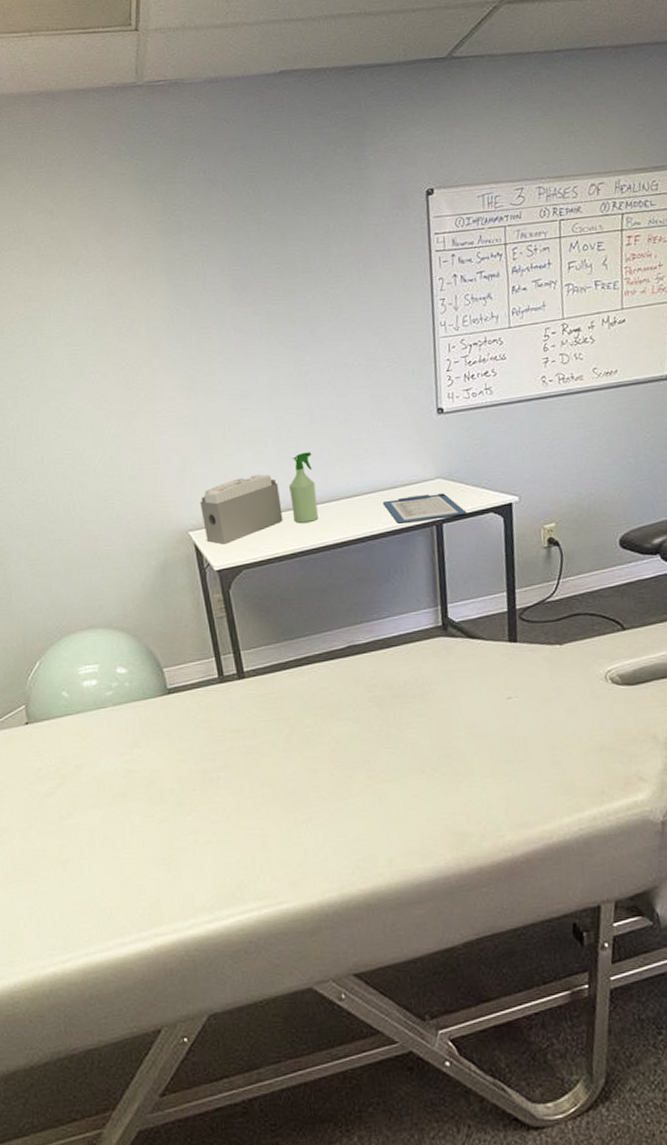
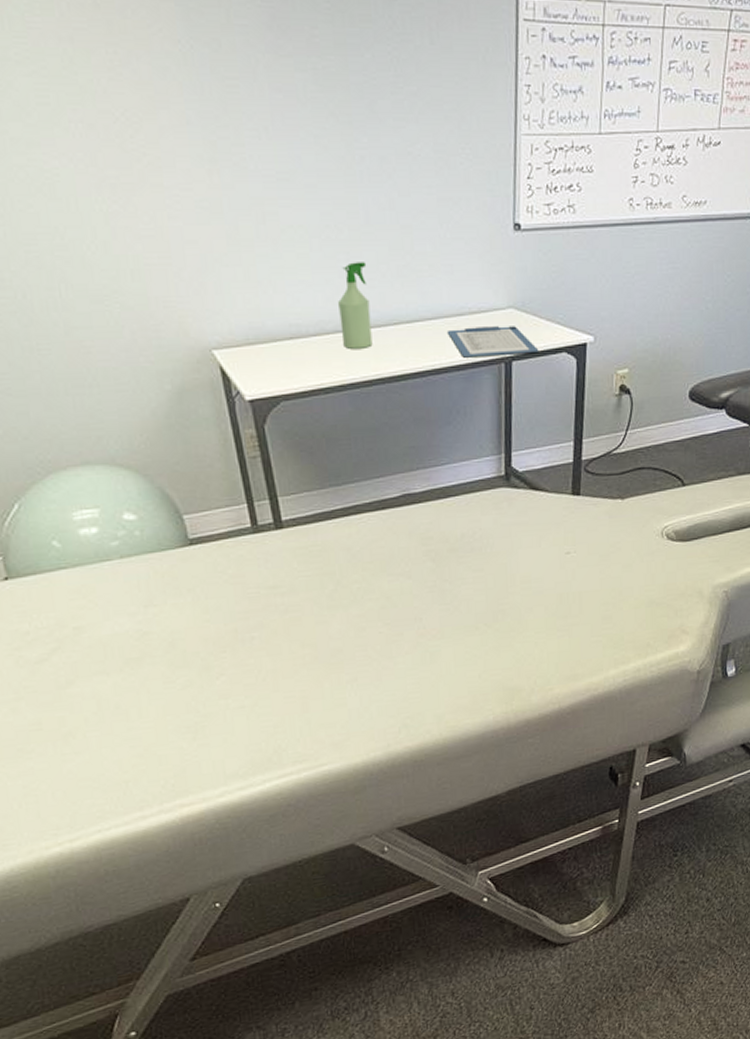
battery: present [200,474,283,545] -> none [226,285,330,369]

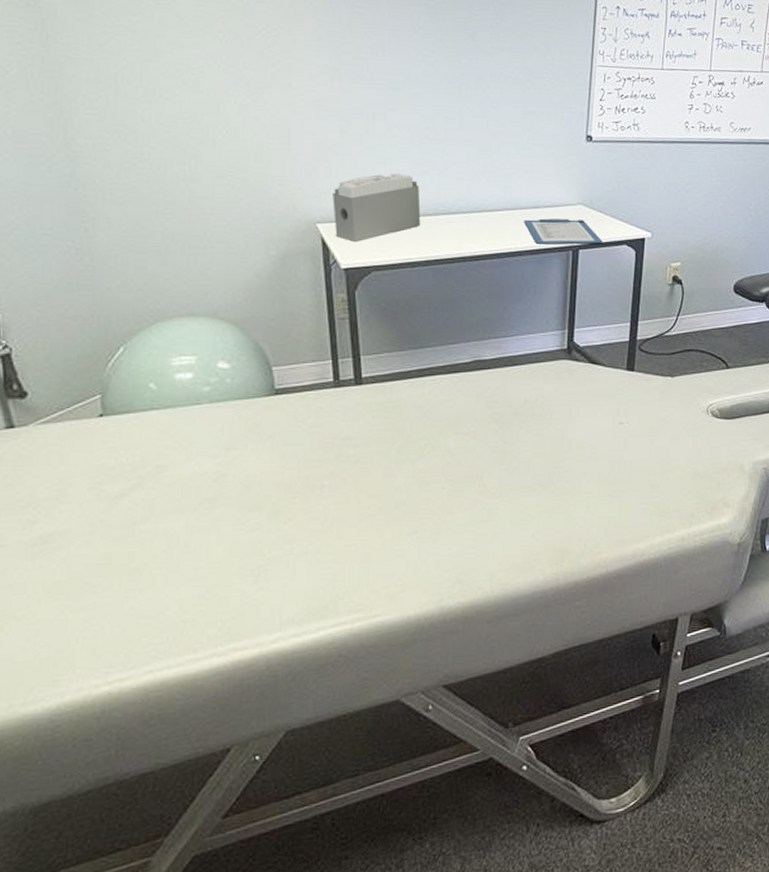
battery: none [226,285,330,369] -> present [332,173,421,242]
spray bottle: present [338,262,373,349] -> none [431,158,458,230]

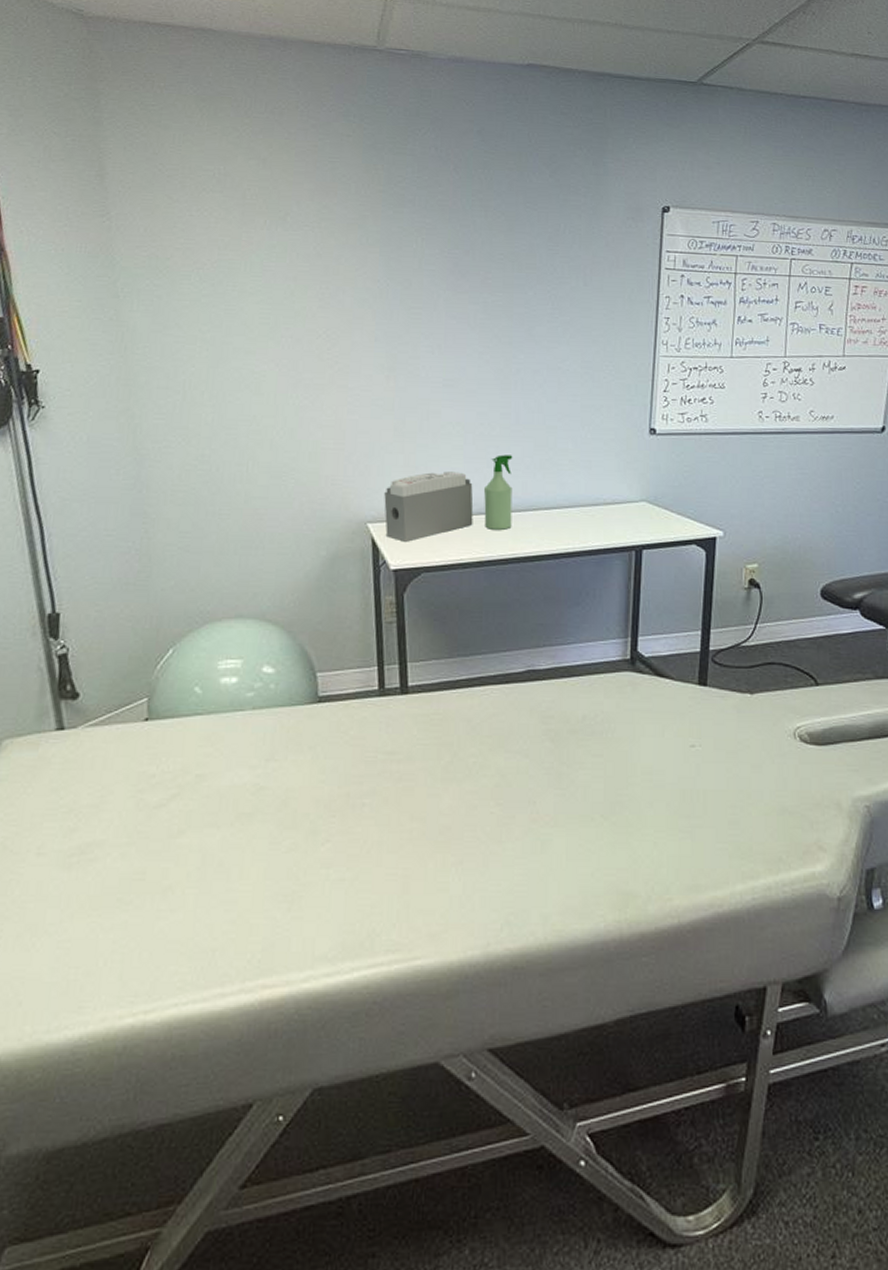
spray bottle: none [431,158,458,230] -> present [484,454,513,530]
clipboard: present [524,218,603,245] -> none [583,516,669,544]

